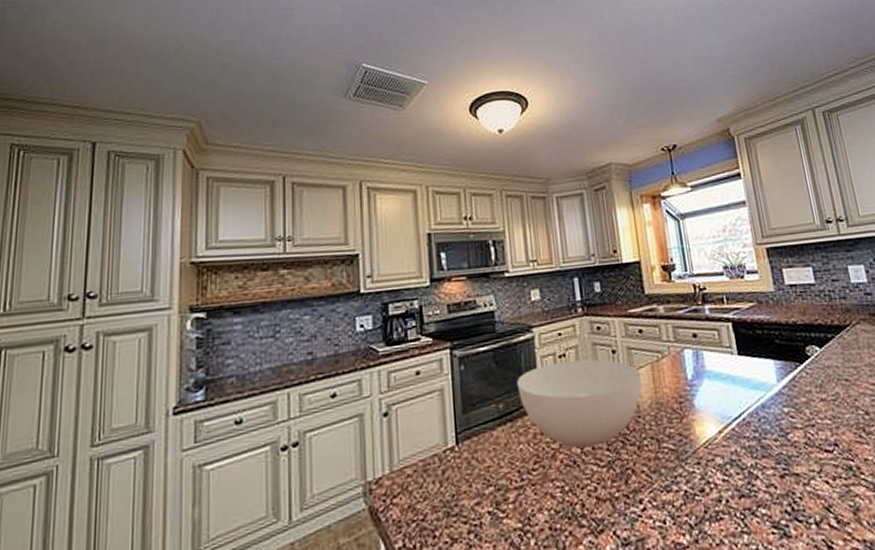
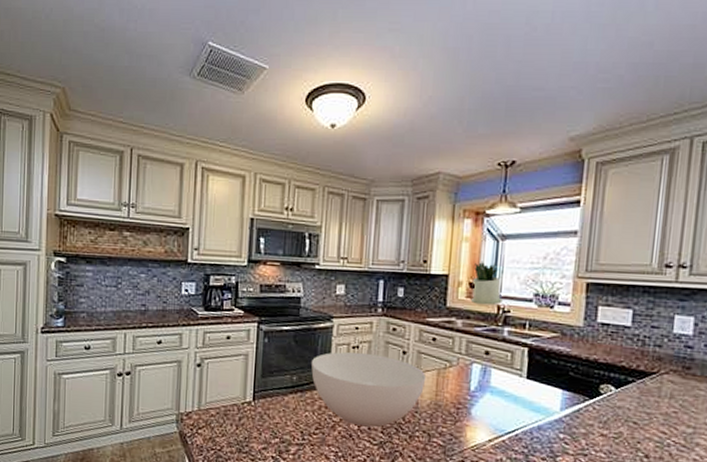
planter: none [662,241,697,287] -> present [470,261,503,306]

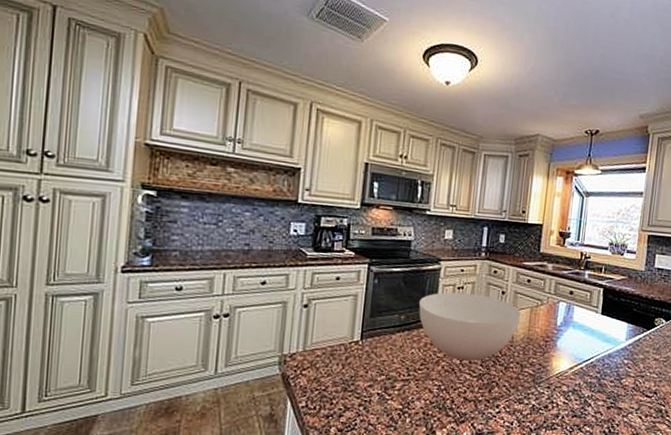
planter: present [470,261,503,306] -> none [559,213,585,252]

